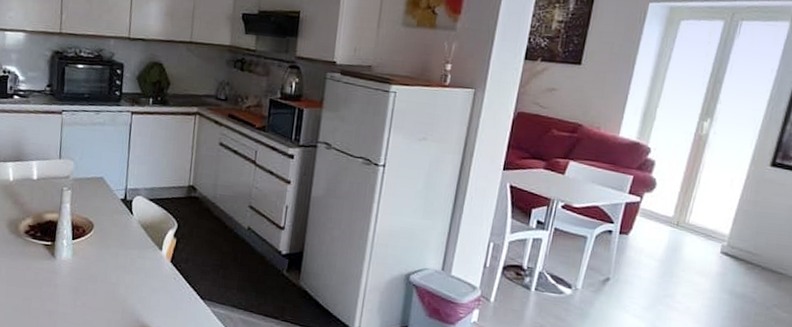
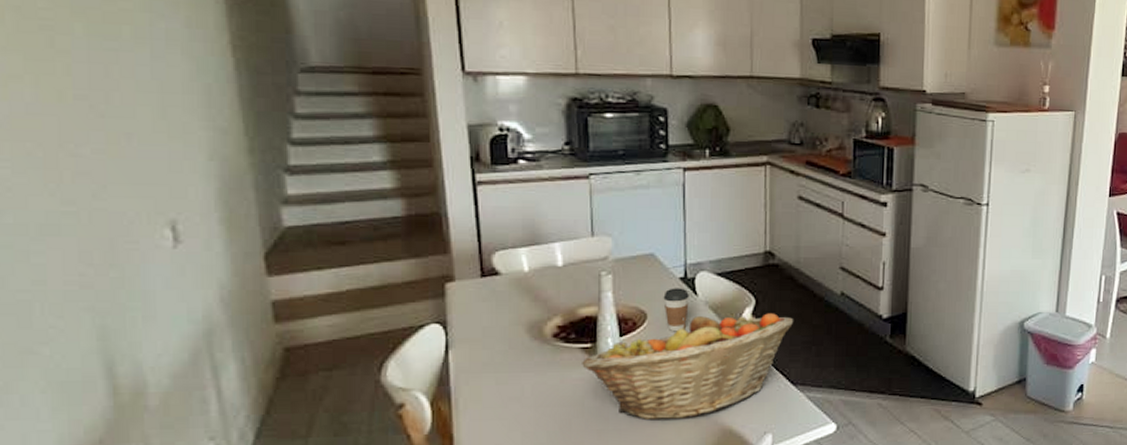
fruit basket: none [43,230,207,313] -> present [582,313,794,421]
coffee cup: none [107,206,127,242] -> present [663,288,689,332]

